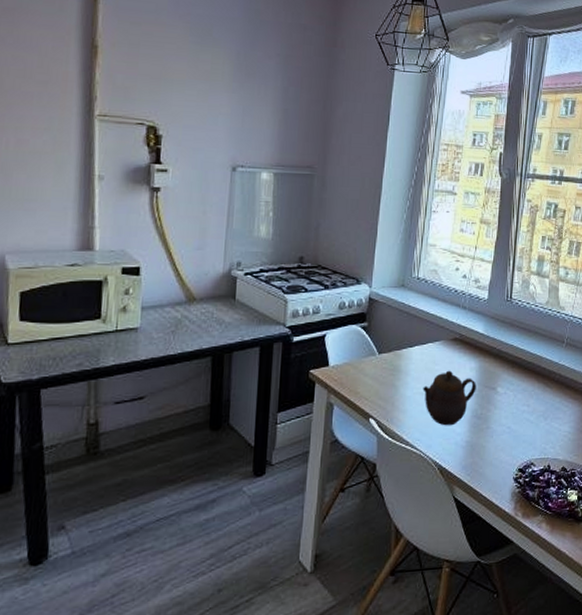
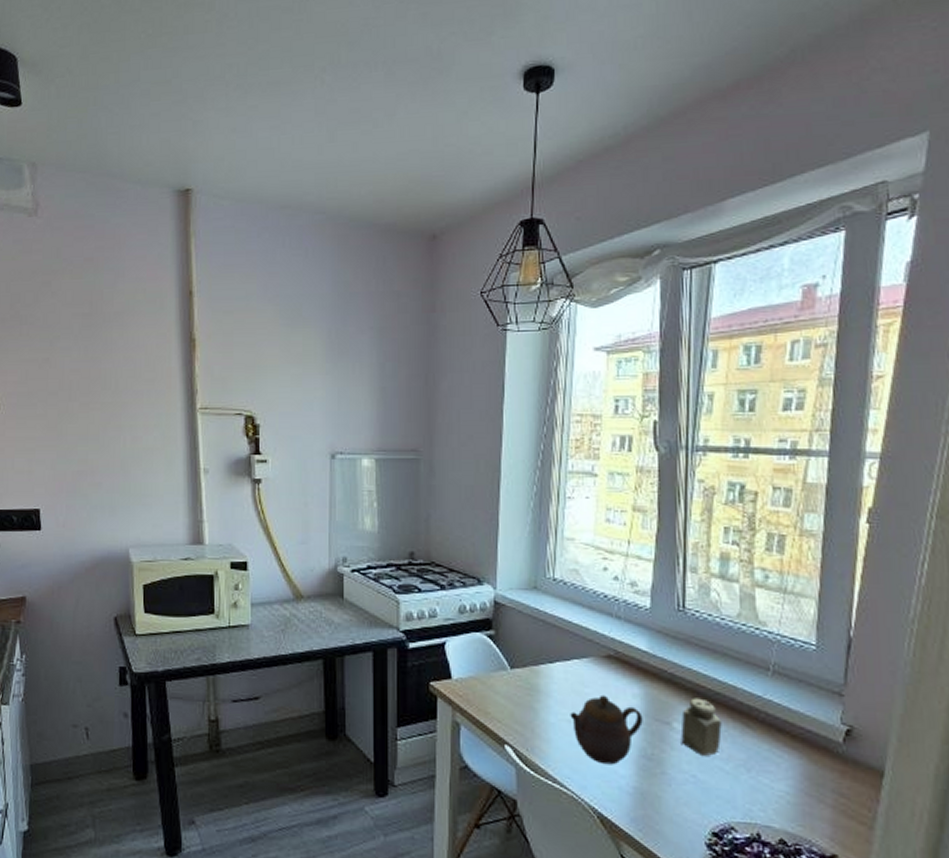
salt shaker: none [502,367,530,412] -> present [680,698,722,757]

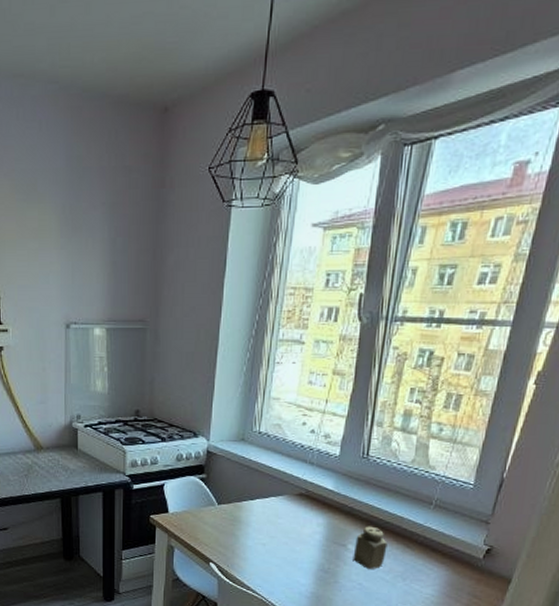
teapot: present [570,695,643,765] -> none [264,524,324,577]

